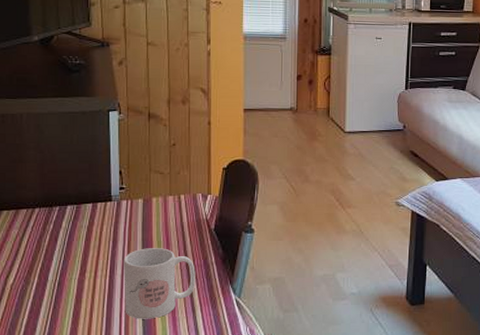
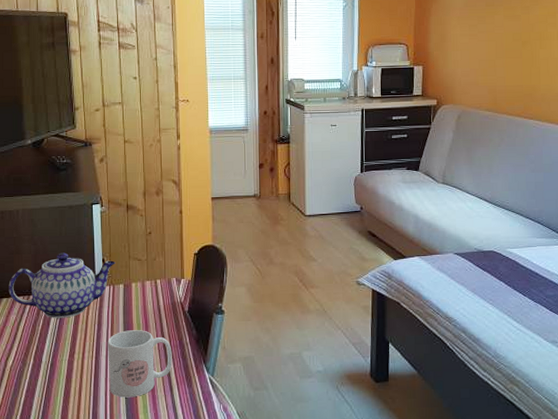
teapot: none [10,162,134,234] -> present [8,252,115,318]

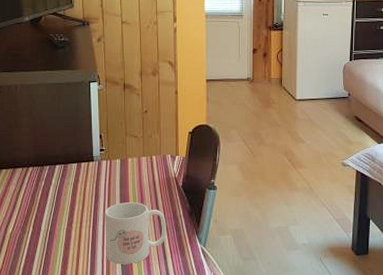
teapot: present [8,252,115,318] -> none [7,127,112,190]

